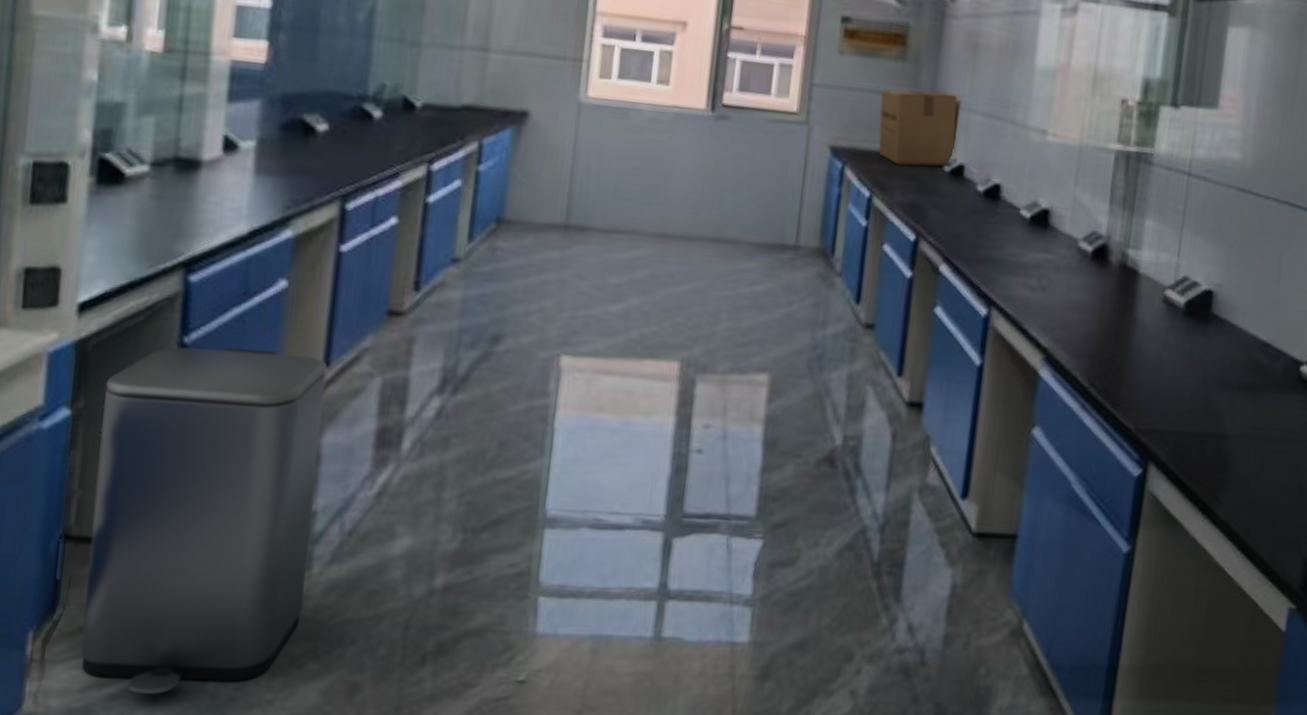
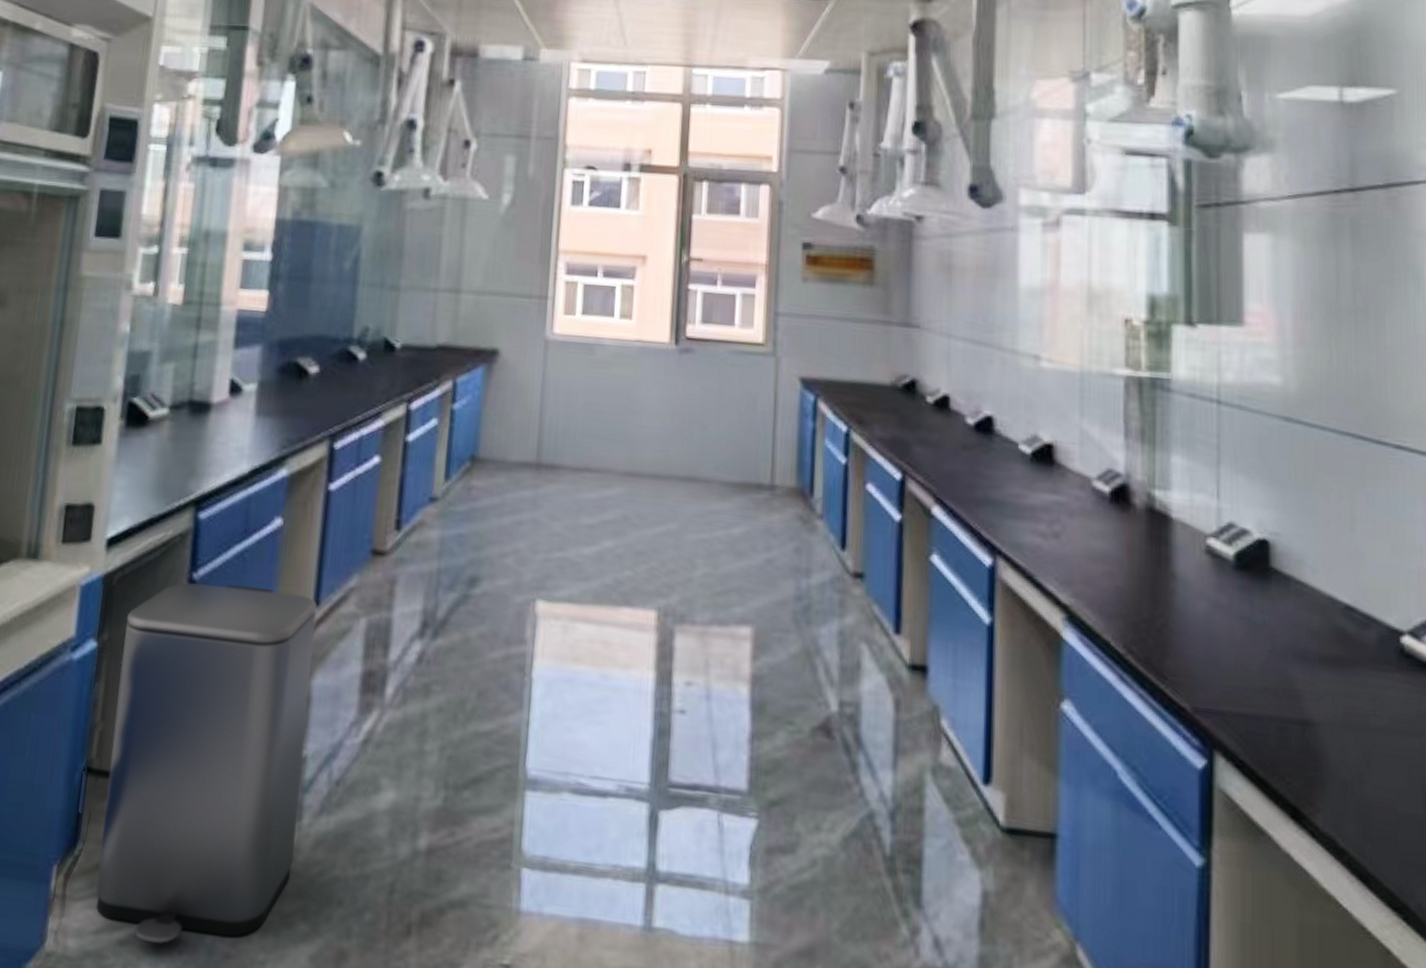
box: present [878,89,957,167] -> none [850,315,937,398]

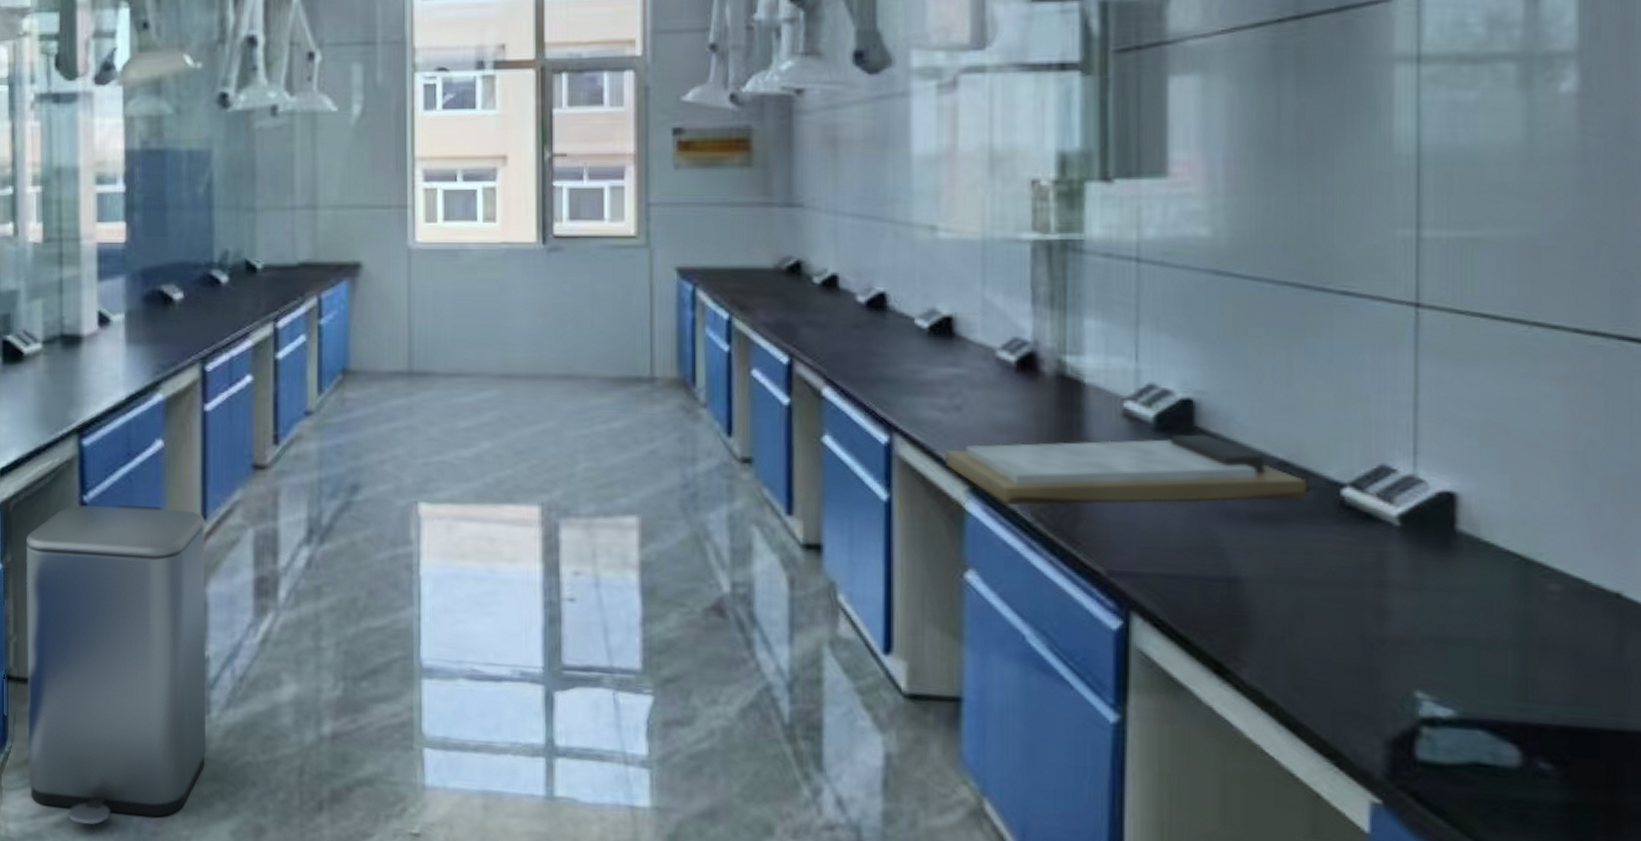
clipboard: none [1044,572,1371,645] -> present [945,434,1308,506]

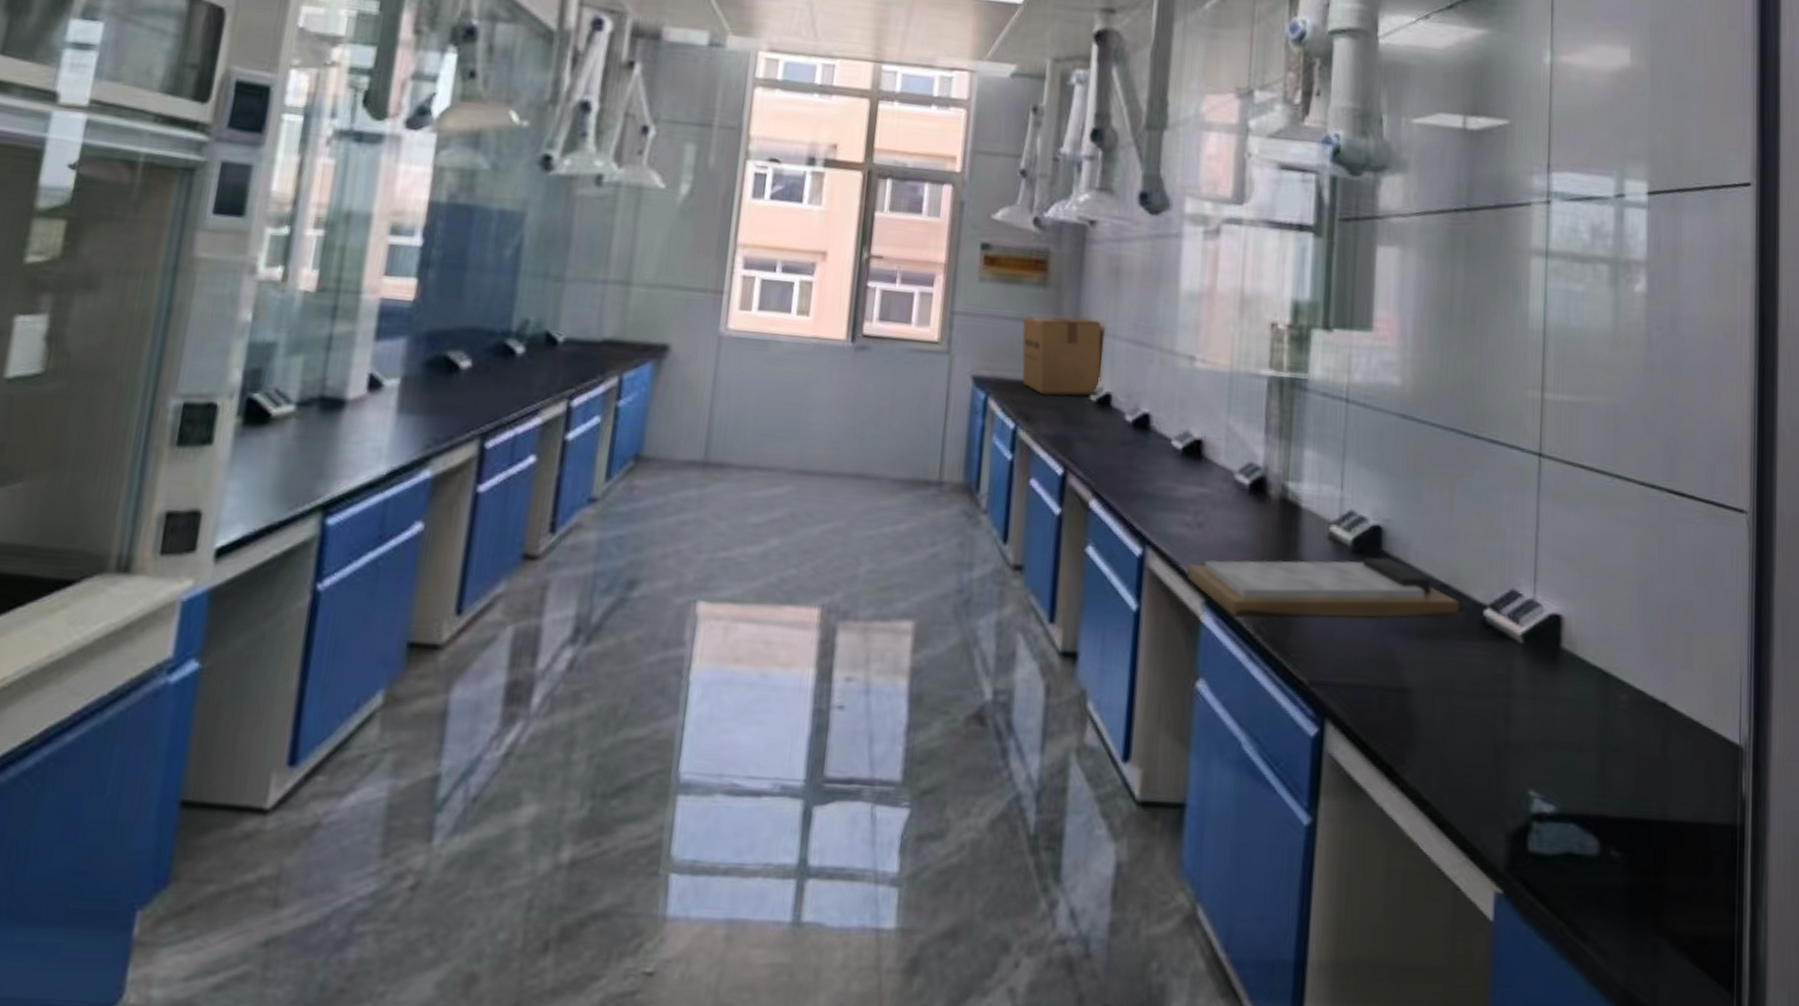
pedal bin: present [25,504,207,826] -> none [188,593,460,986]
box: none [728,196,824,282] -> present [1022,316,1101,397]

